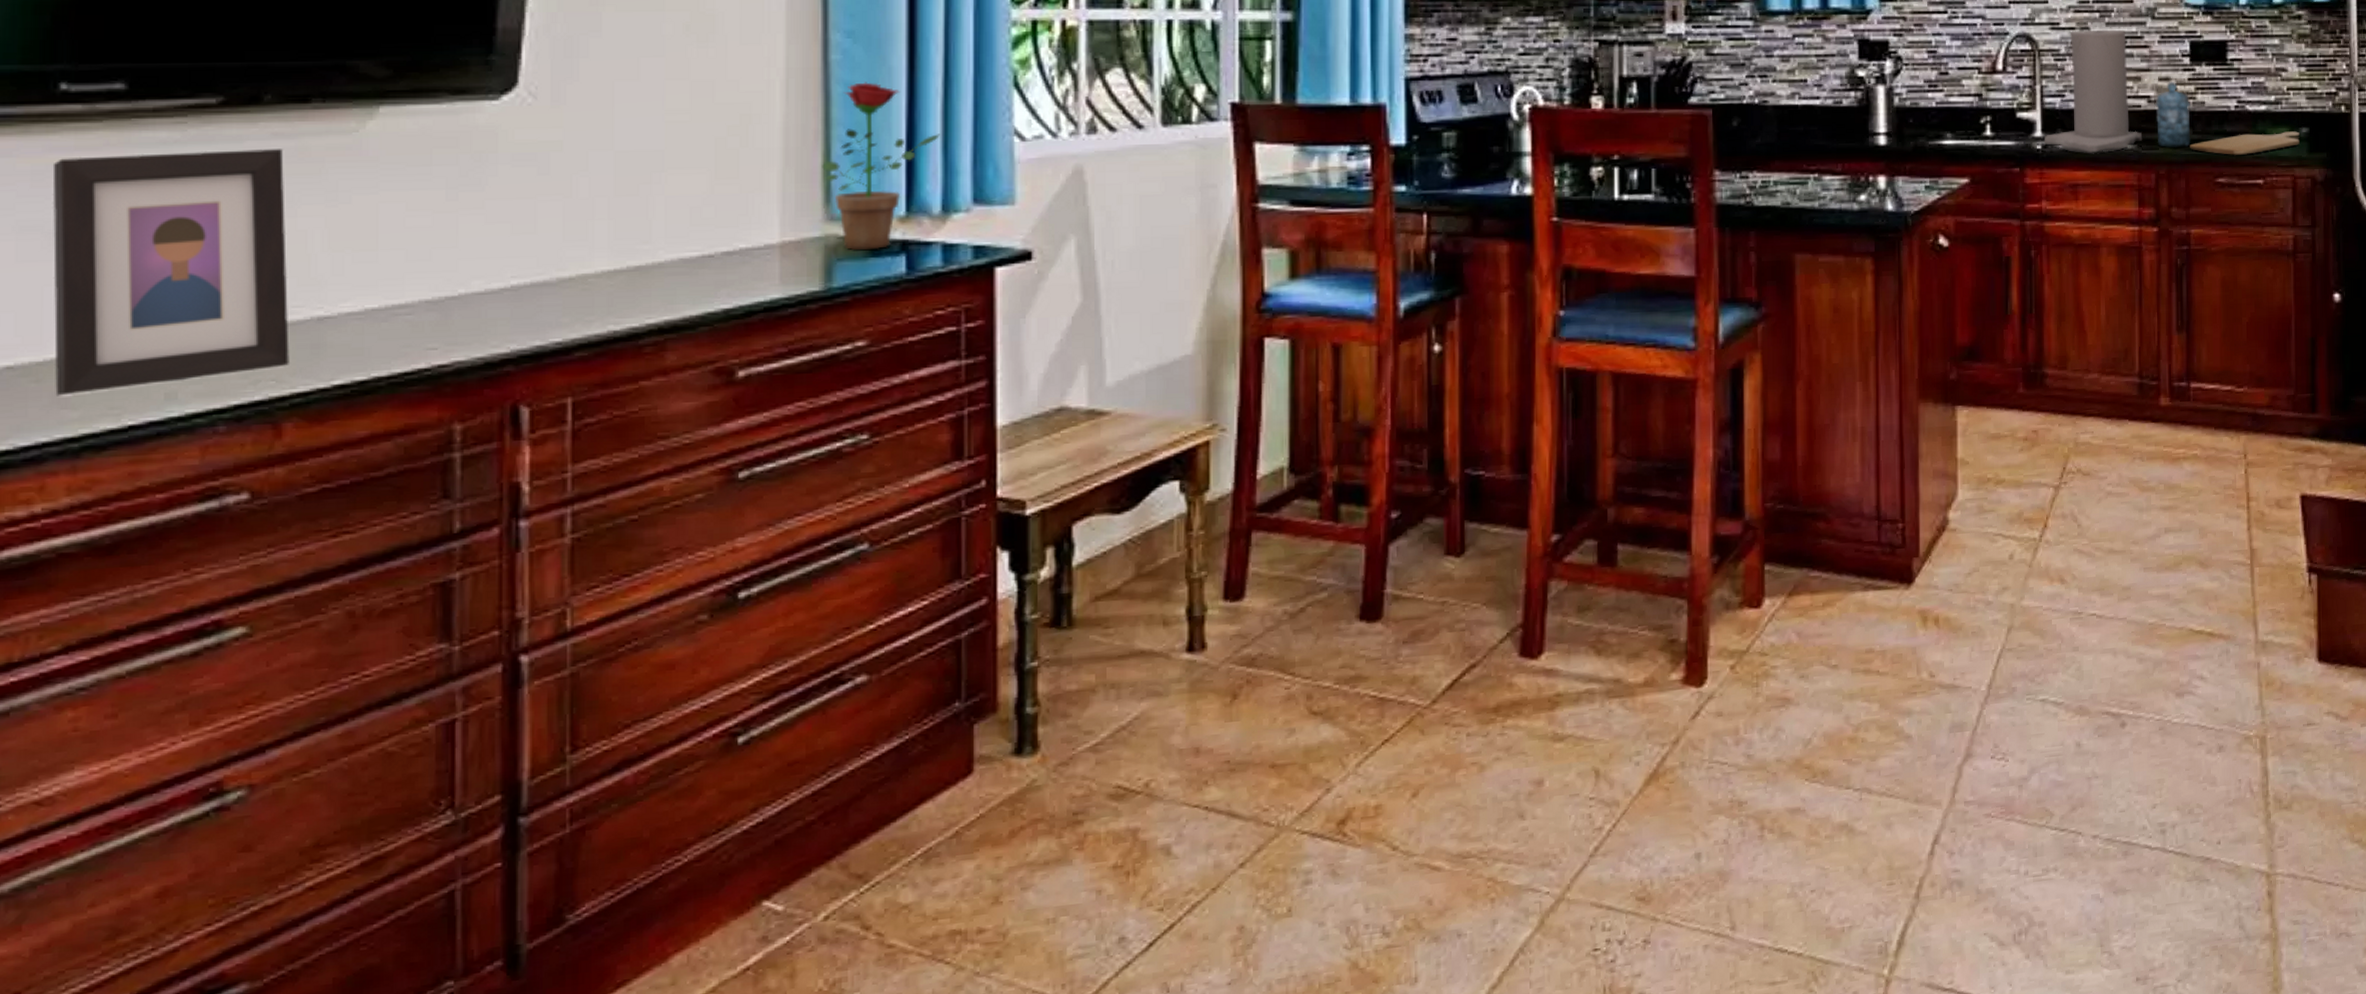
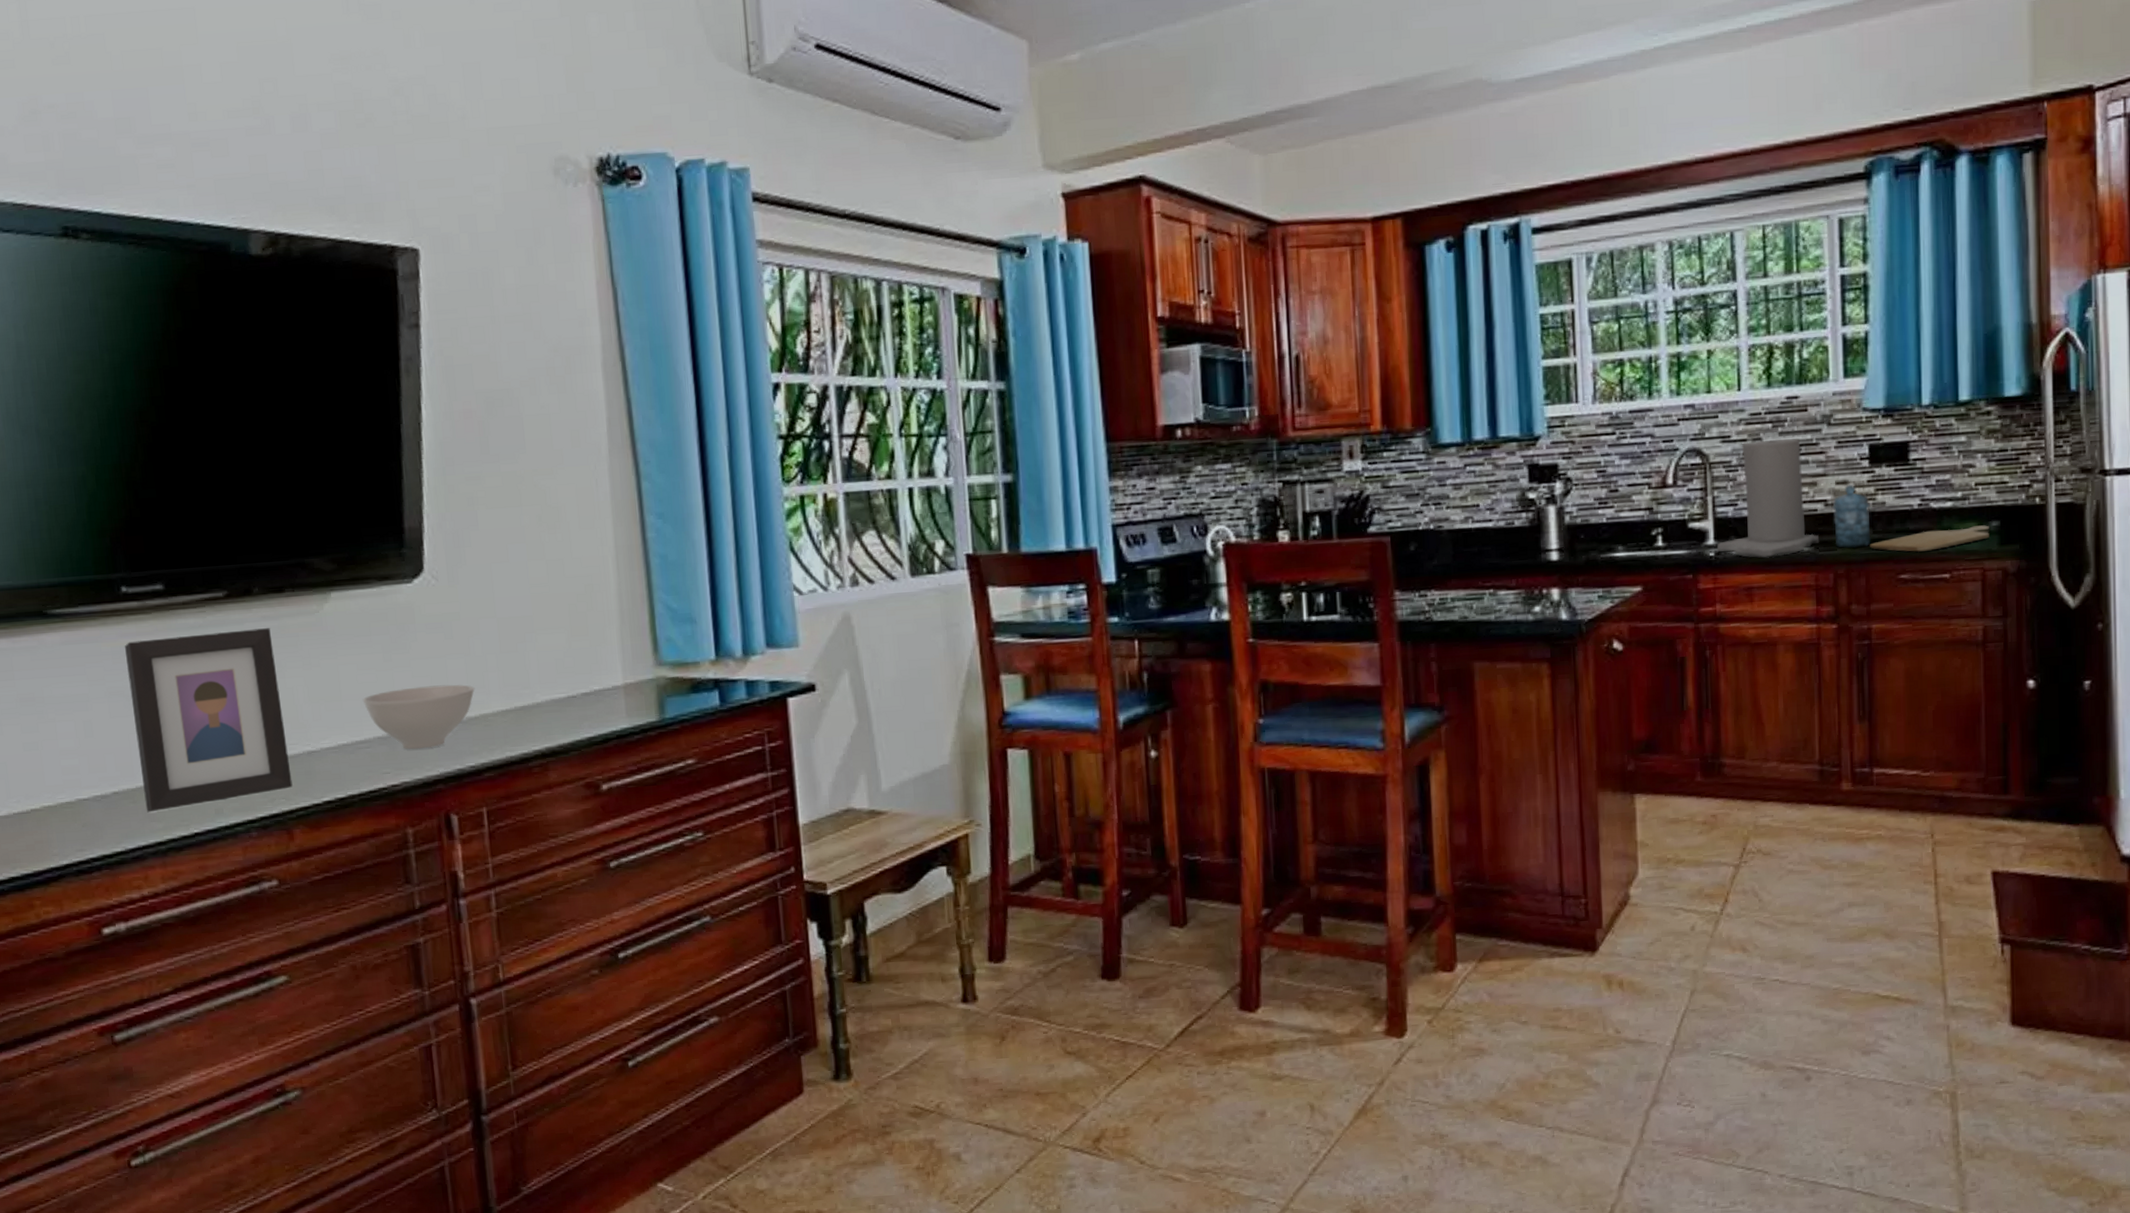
bowl: none [408,234,574,319] -> present [362,684,475,750]
decorative plant: present [822,82,940,250] -> none [649,554,736,688]

